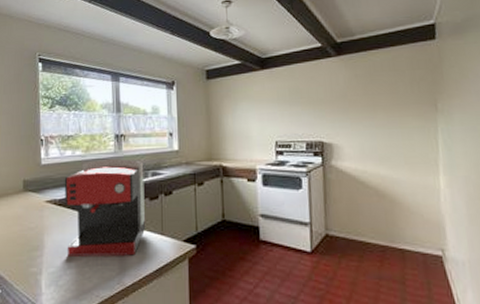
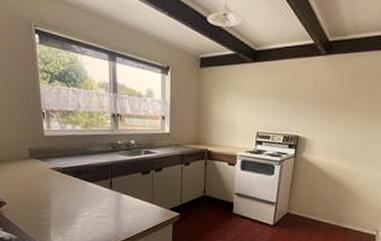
coffee maker: present [64,158,146,256] -> none [66,135,138,218]

